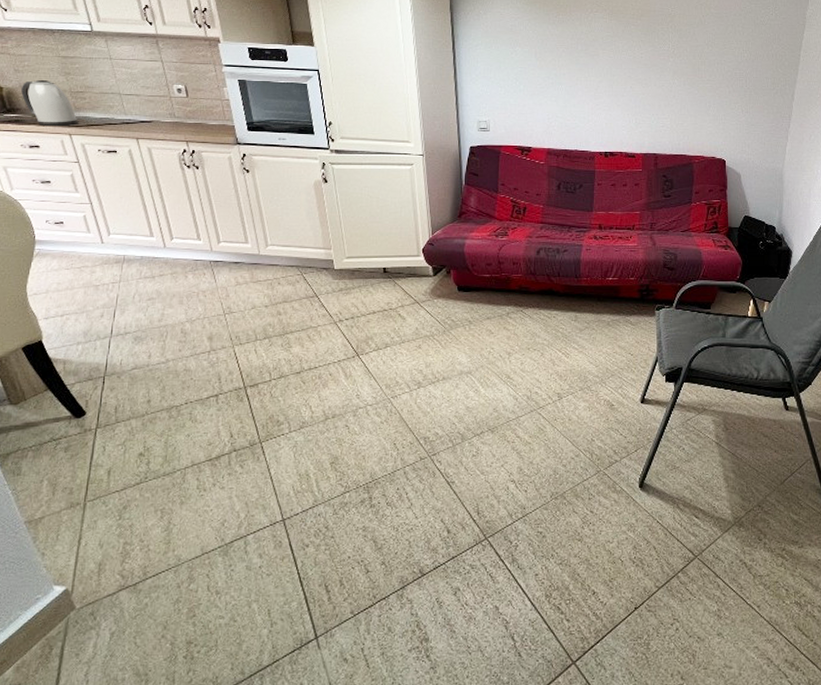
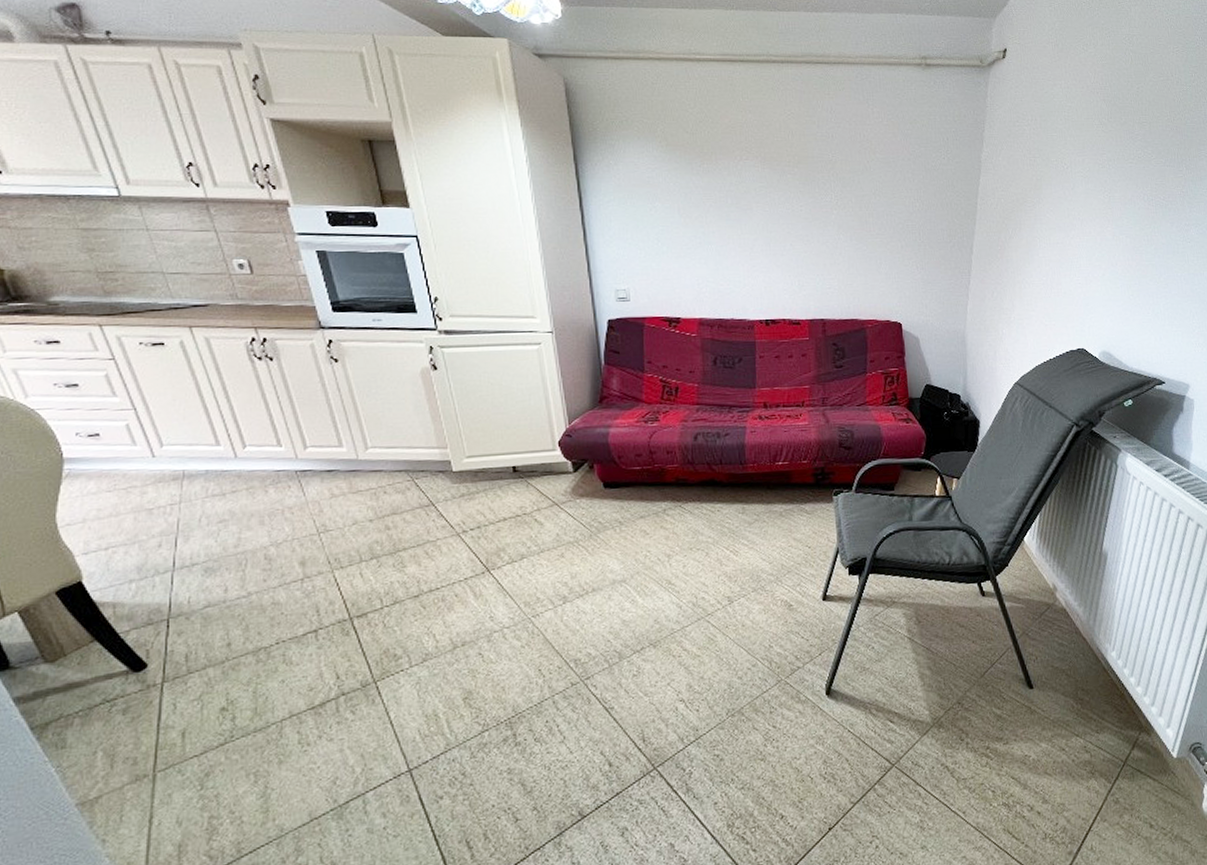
kettle: present [20,80,79,127] -> none [28,259,111,317]

